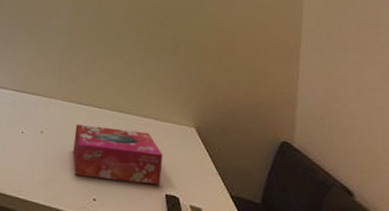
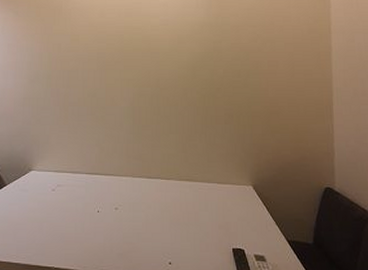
tissue box: present [73,124,164,185] -> none [147,196,228,244]

